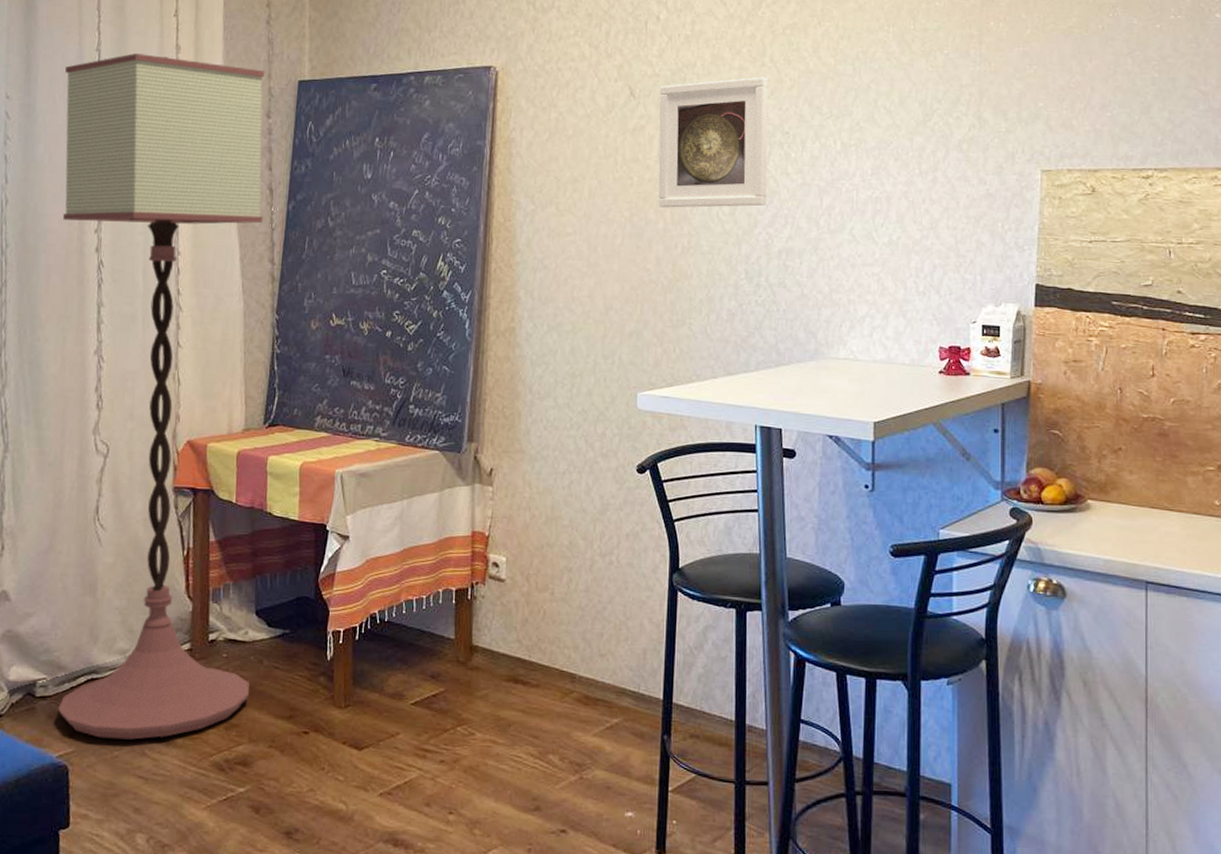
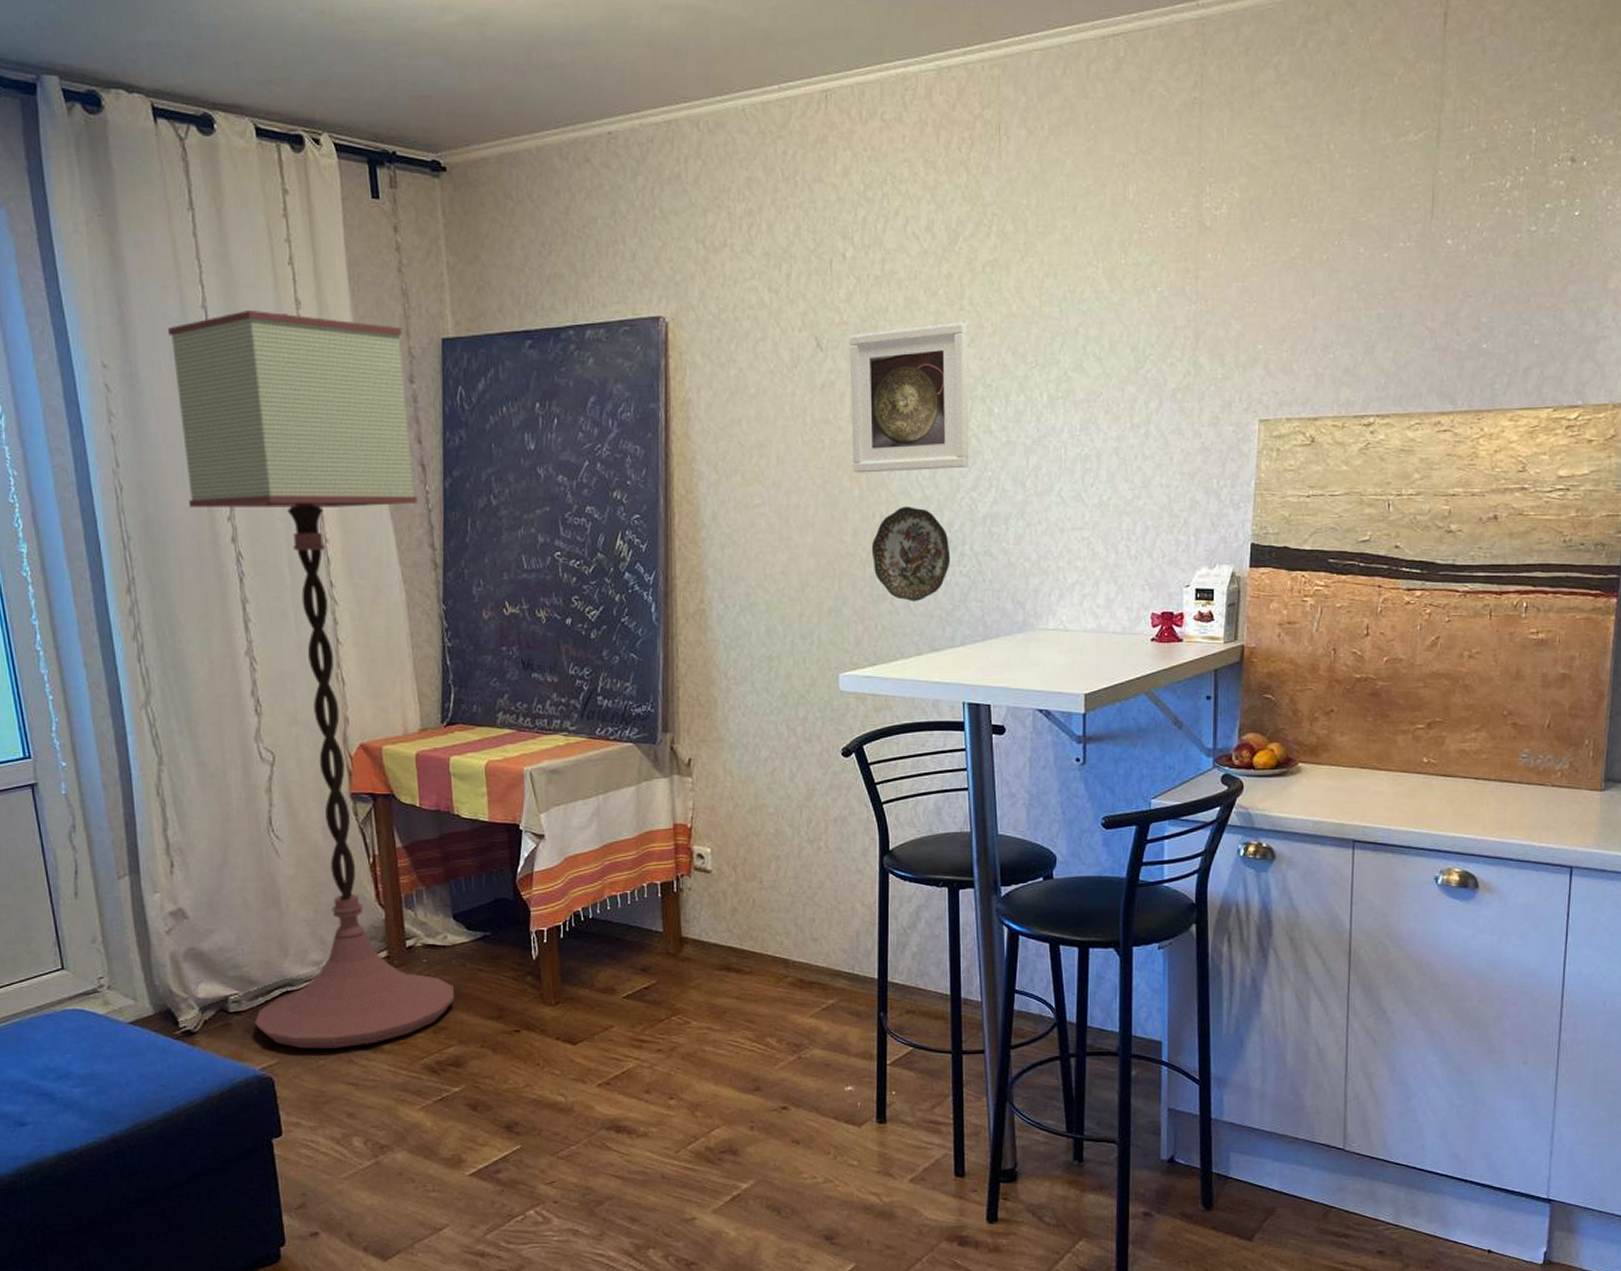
decorative plate: none [672,239,747,328] -> present [871,507,951,602]

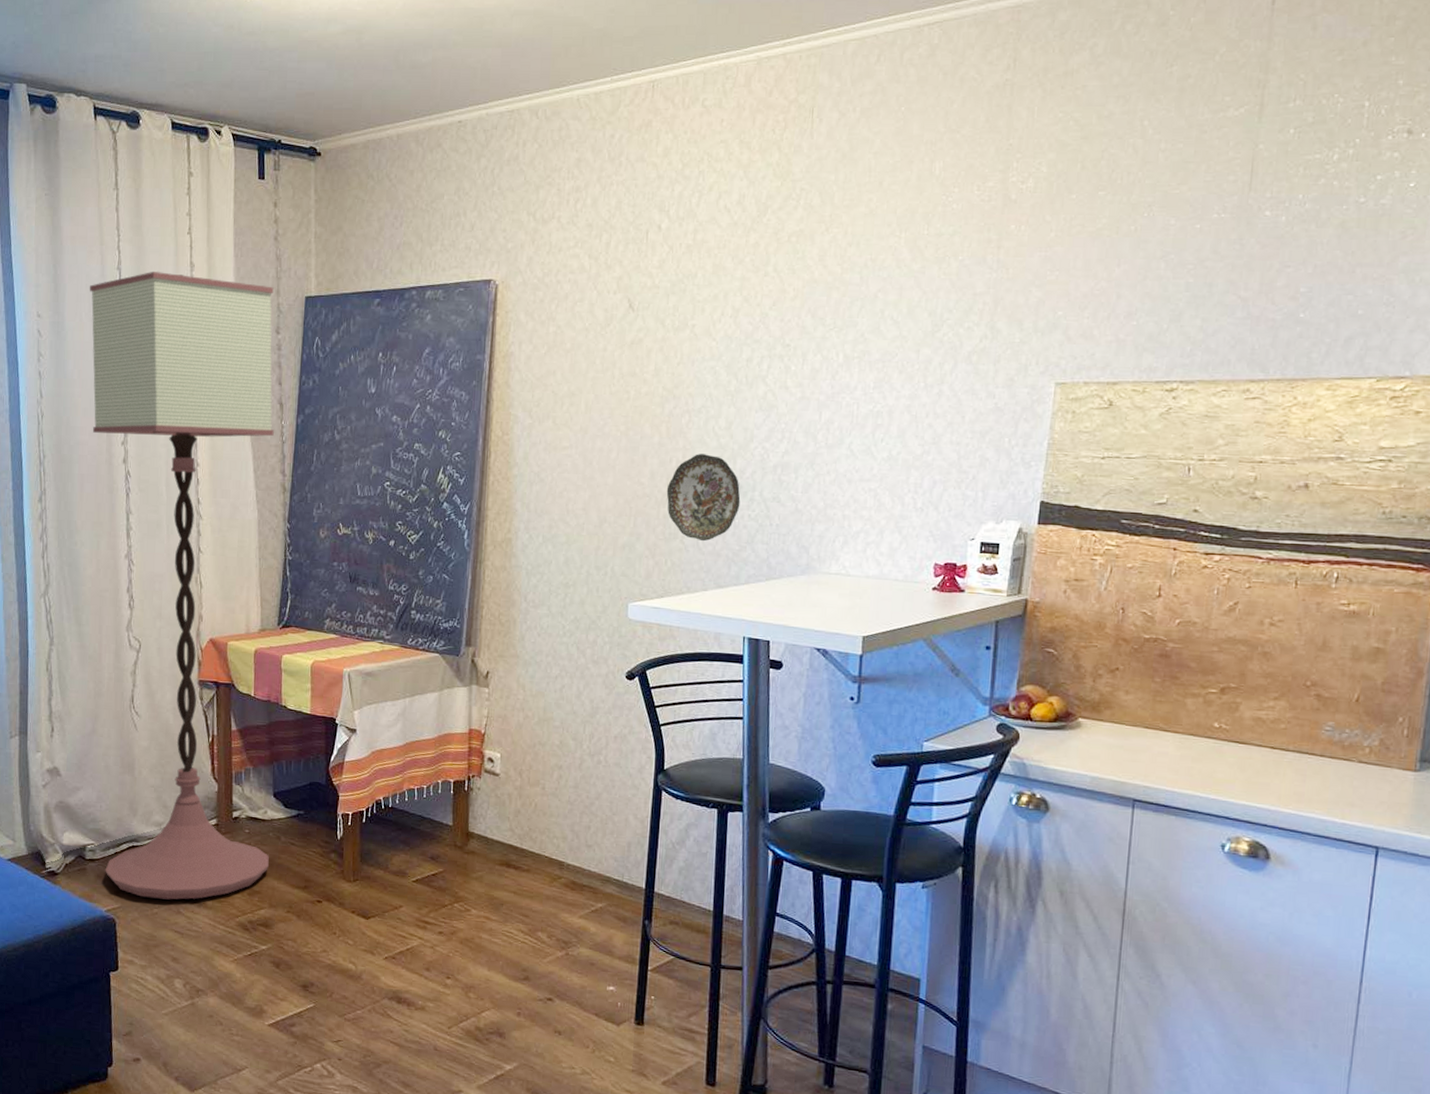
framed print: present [849,322,970,473] -> none [654,287,770,422]

